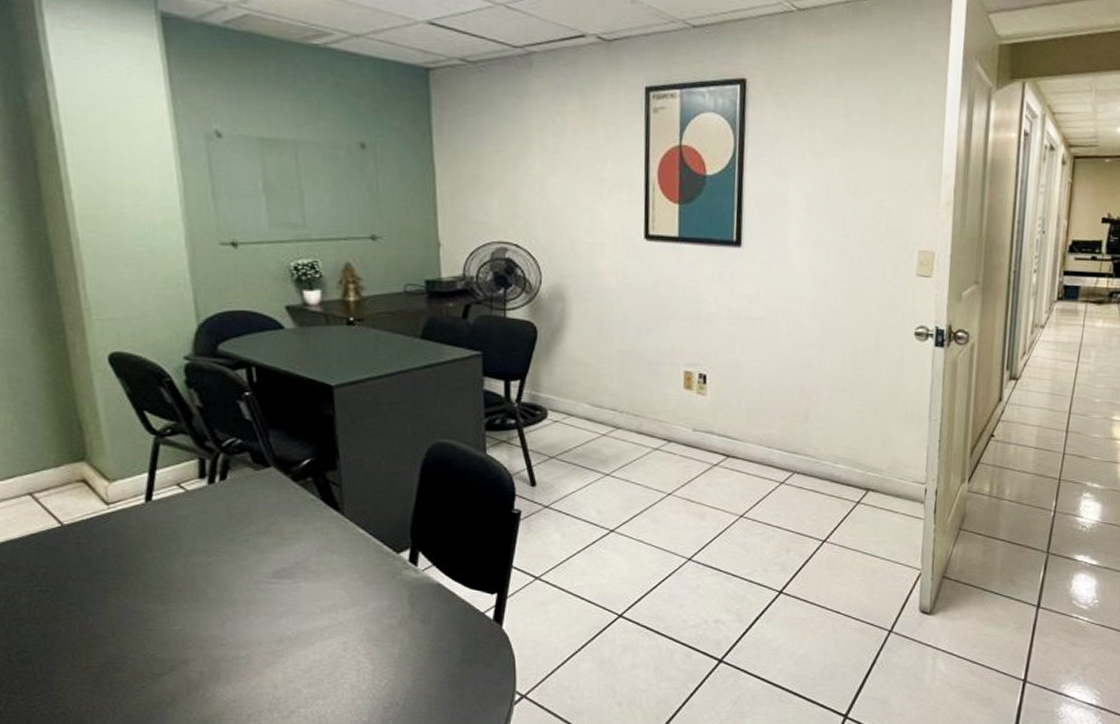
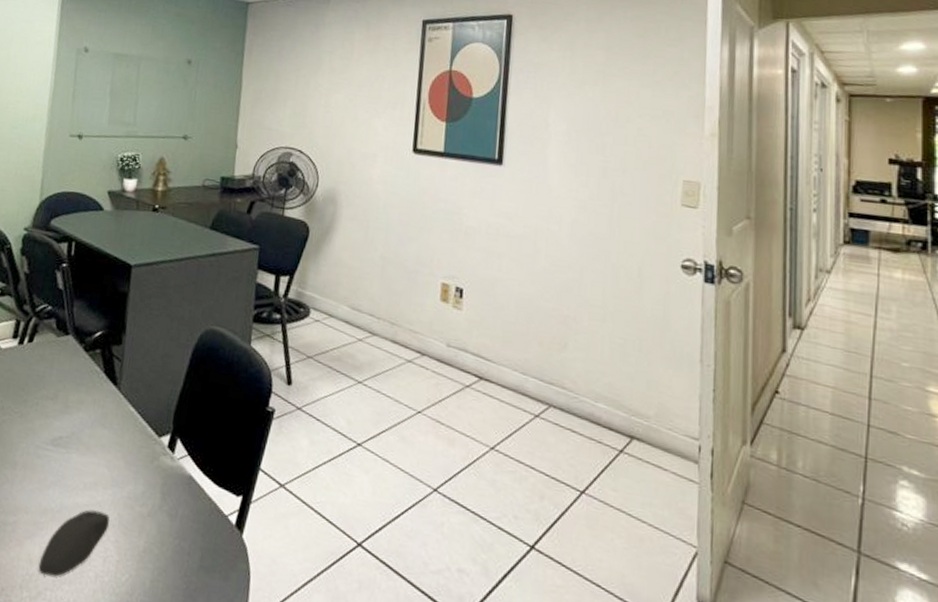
computer mouse: none [285,630,356,695] -> present [38,509,110,576]

